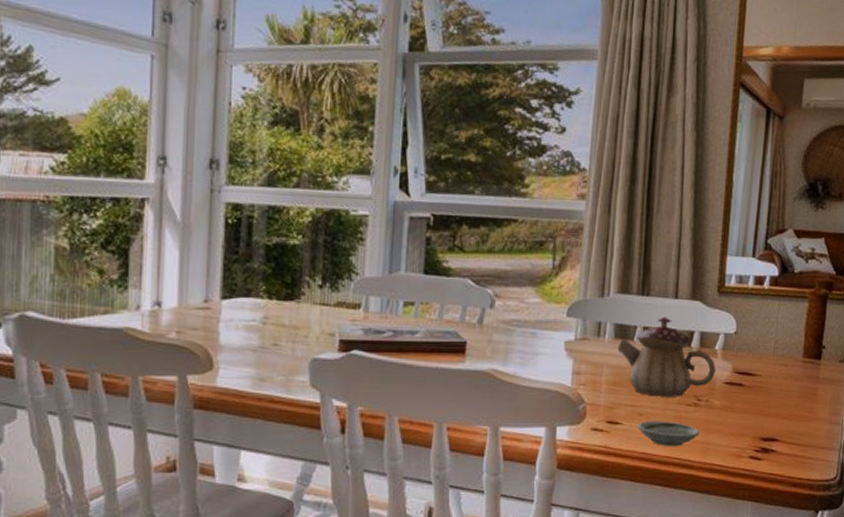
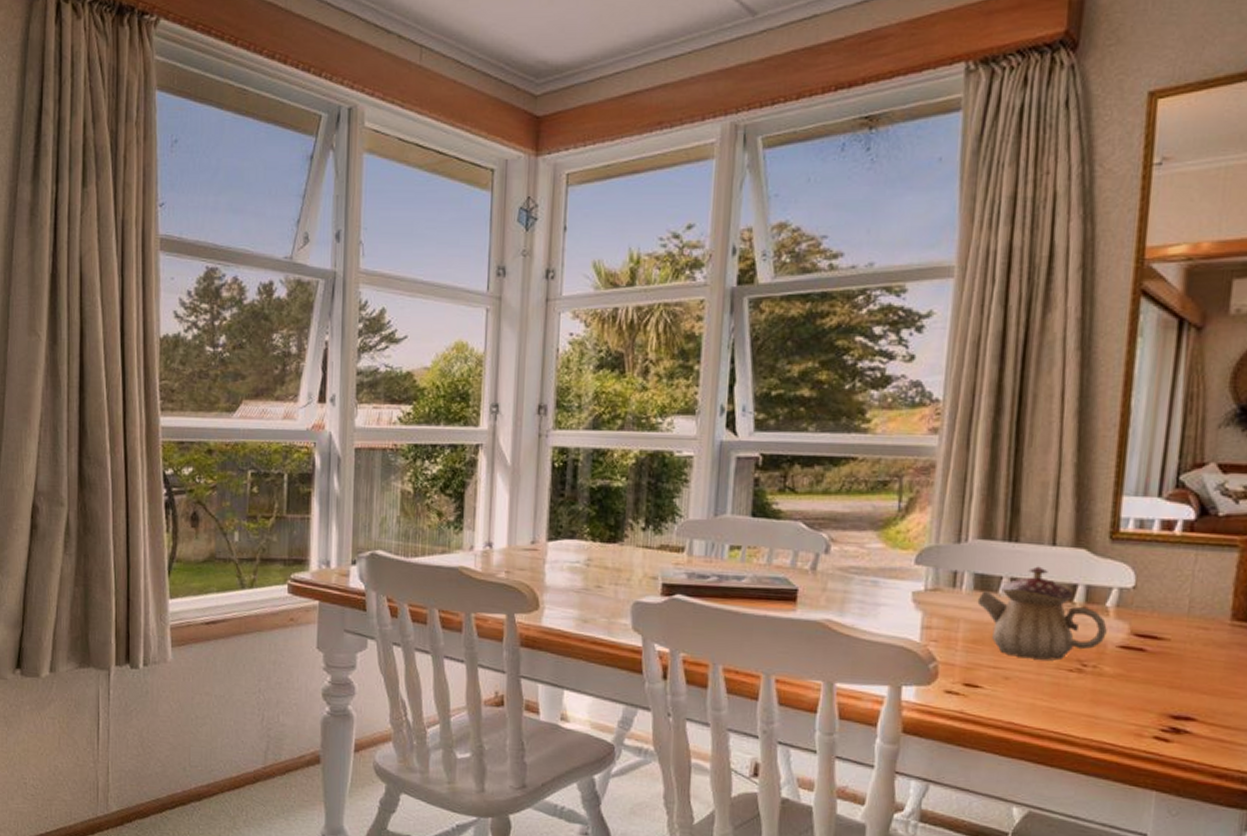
saucer: present [637,421,700,447] -> none [1002,686,1085,719]

